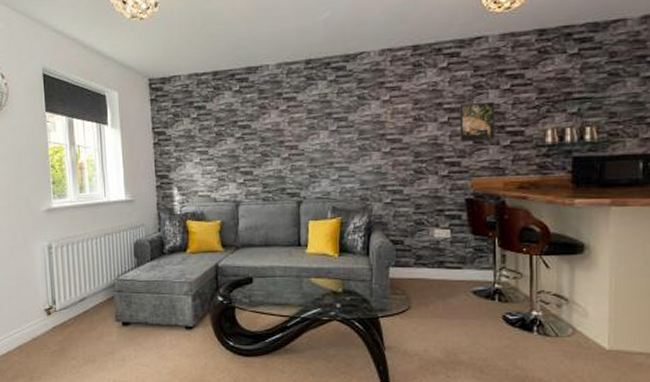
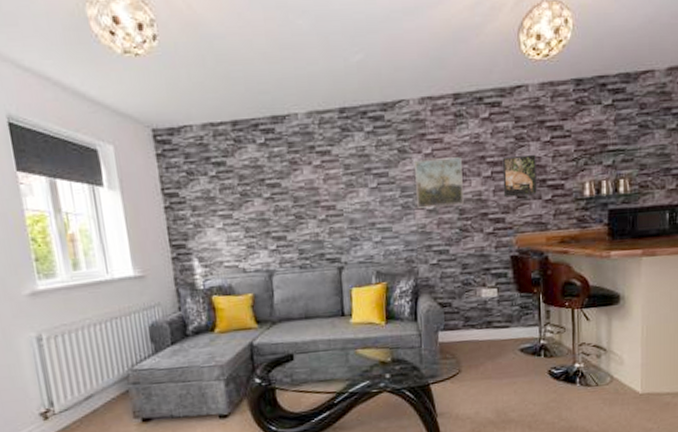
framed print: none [372,103,419,150] -> present [415,156,464,208]

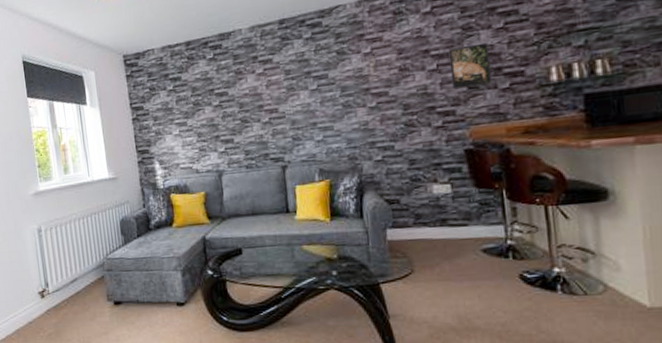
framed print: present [415,156,464,208] -> none [354,53,408,106]

